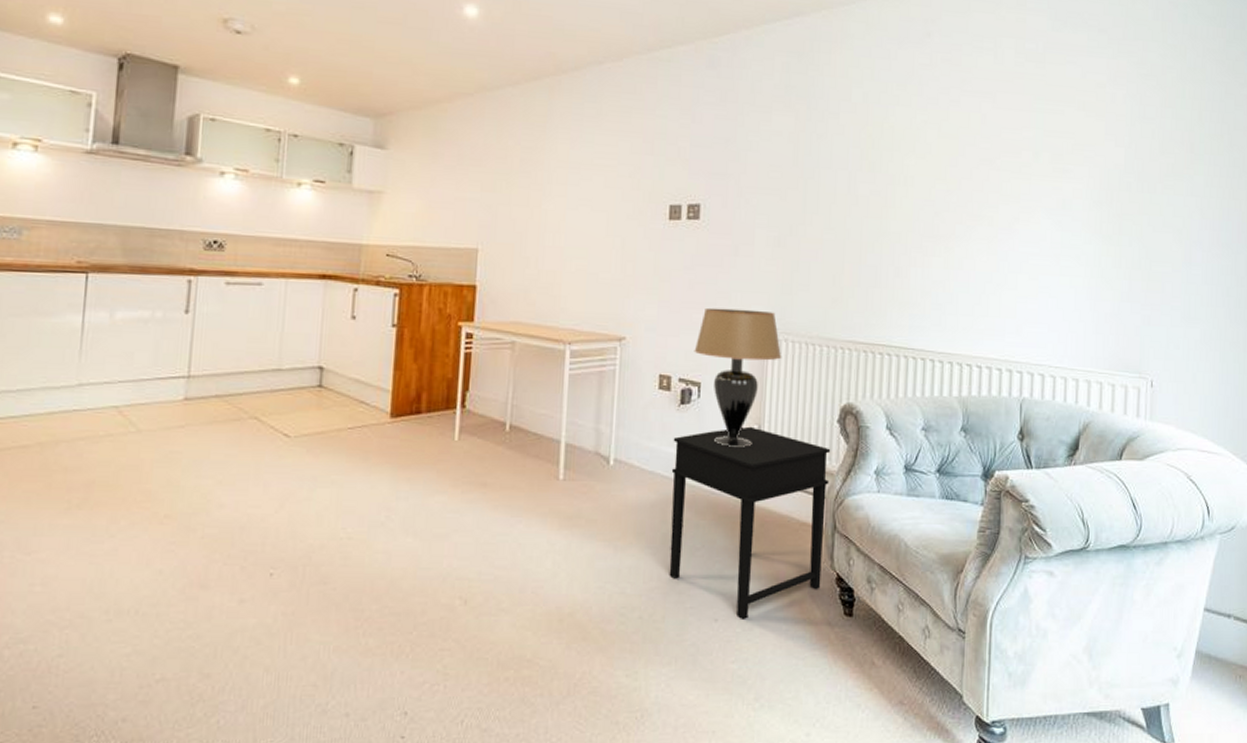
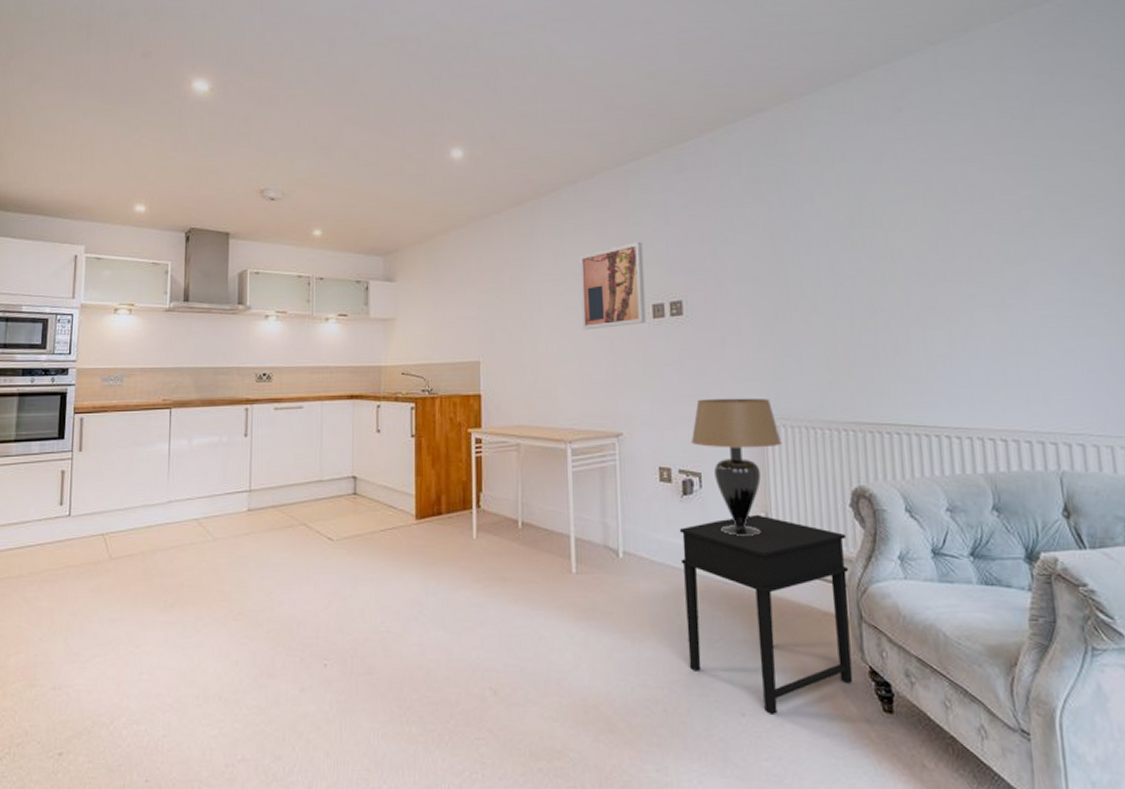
wall art: none [594,136,666,226] -> present [580,241,647,330]

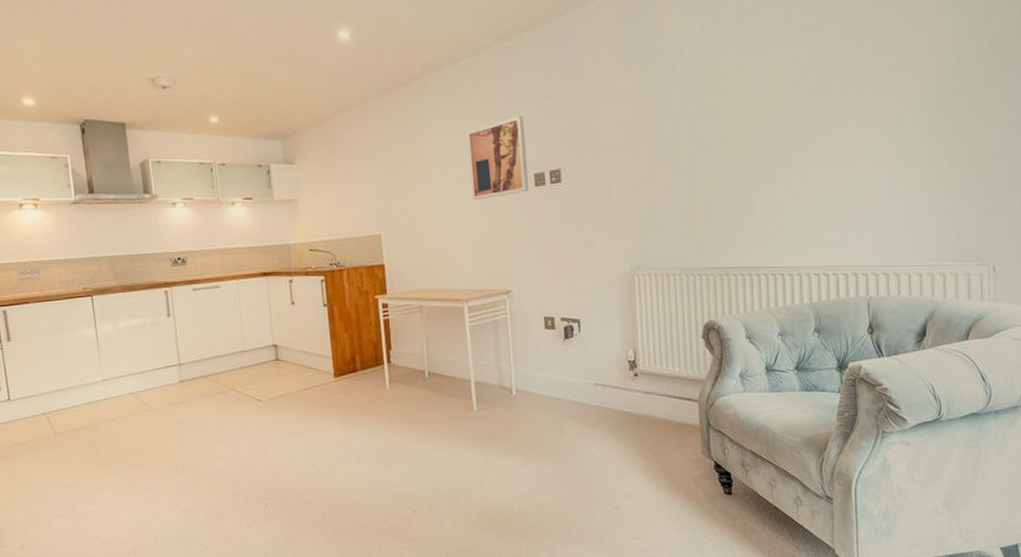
side table: present [679,514,853,714] -> none [562,350,702,505]
table lamp: present [691,398,782,536] -> none [570,252,647,369]

